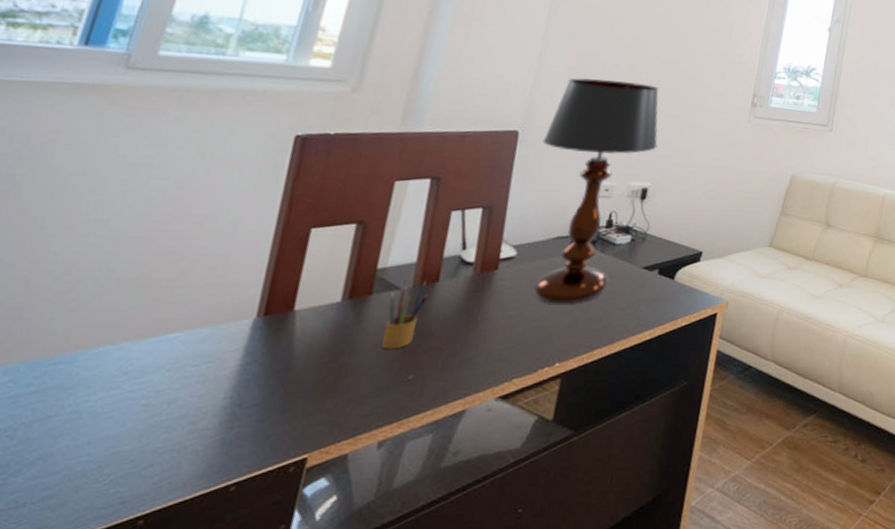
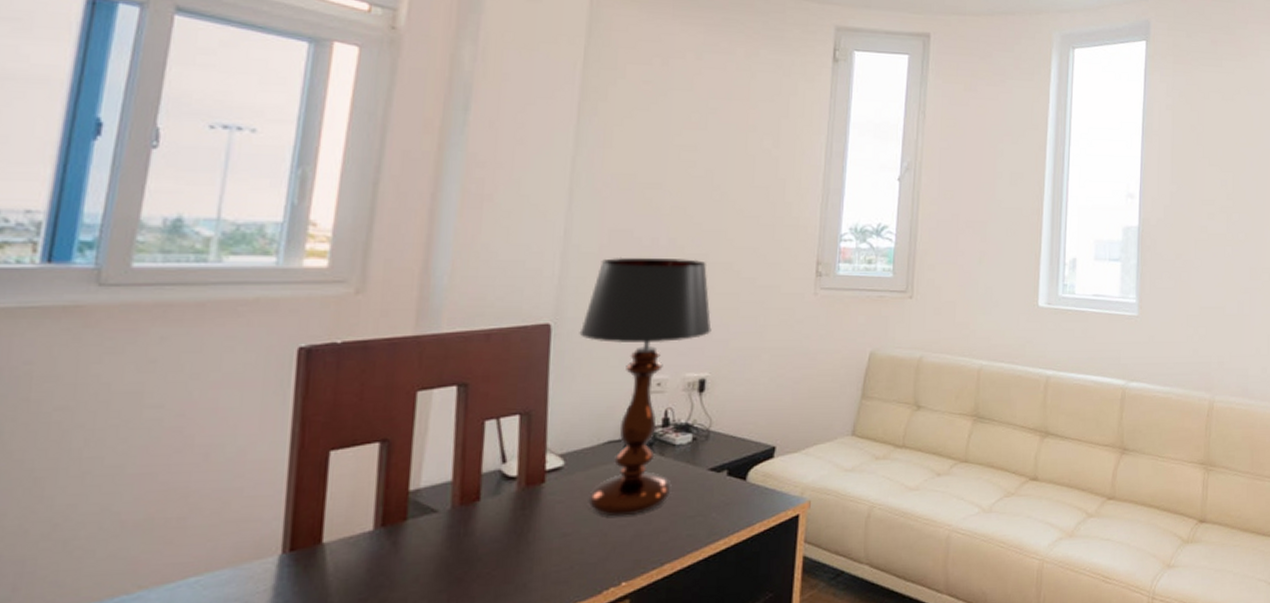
pencil box: present [380,281,429,349] -> none [423,501,471,580]

